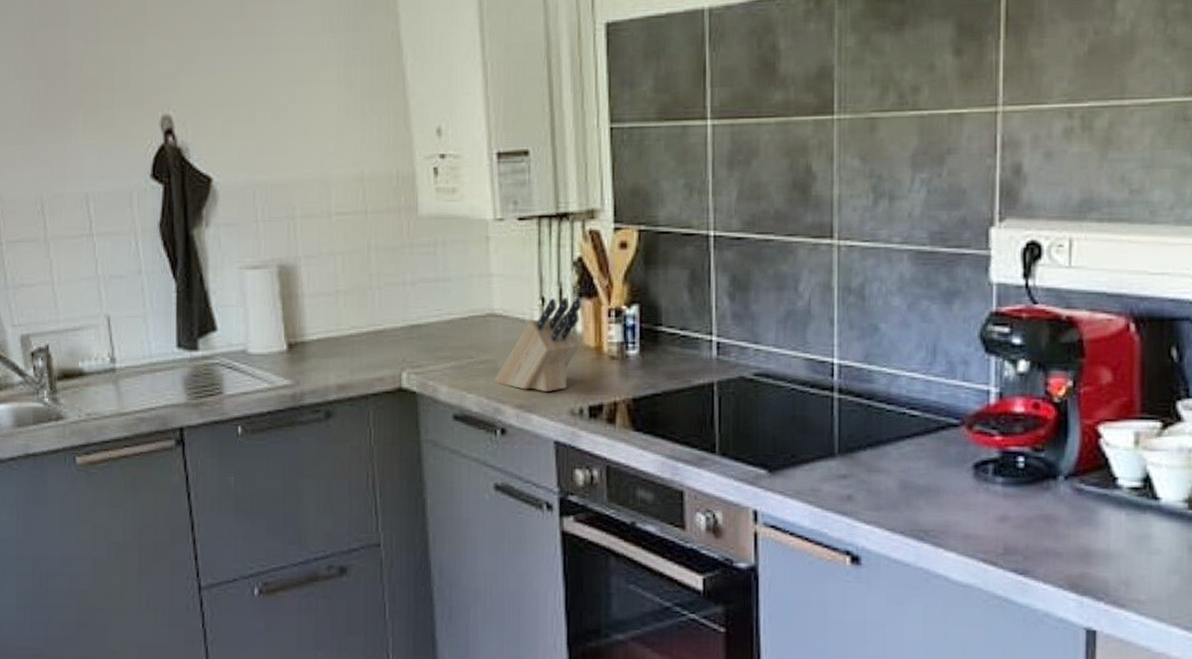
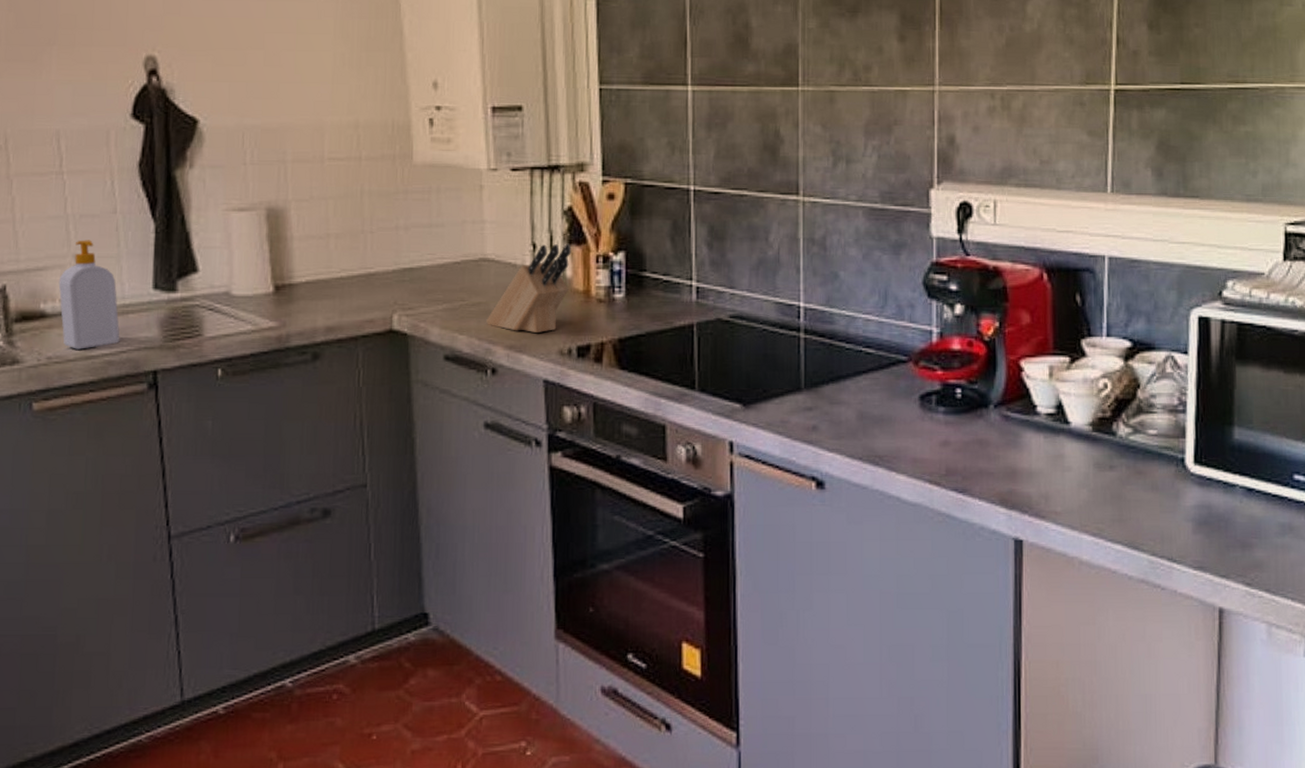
soap bottle: none [93,300,149,406] -> present [58,240,120,349]

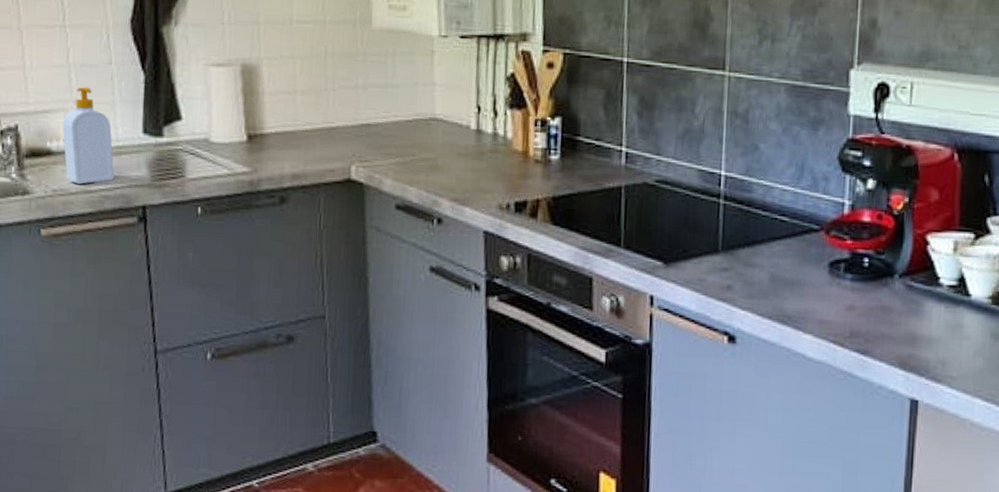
knife block: present [486,243,572,333] -> none [434,107,513,188]

